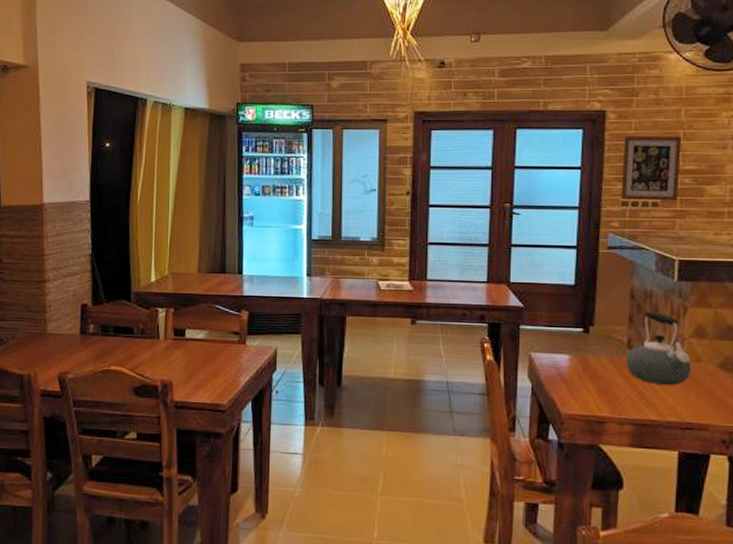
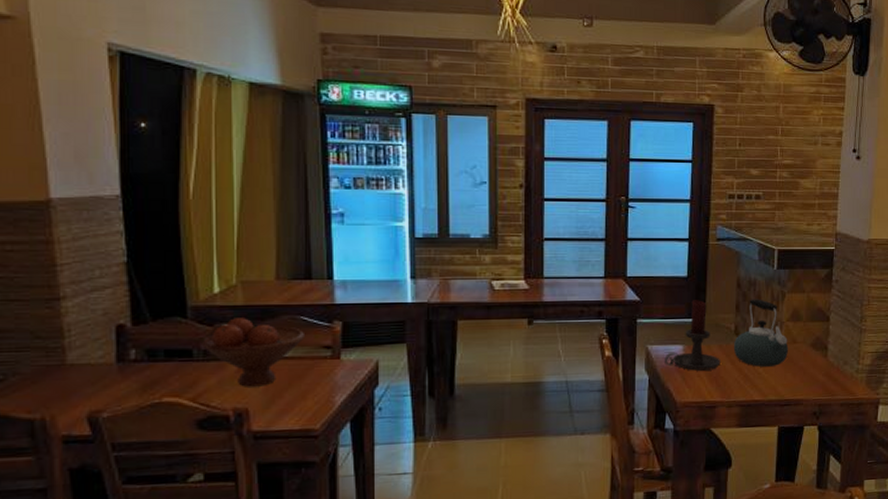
fruit bowl: none [141,303,218,363] -> present [203,318,304,387]
candle holder: none [548,309,611,383] -> present [664,300,720,371]
wall art: present [621,135,682,201] -> none [728,131,781,194]

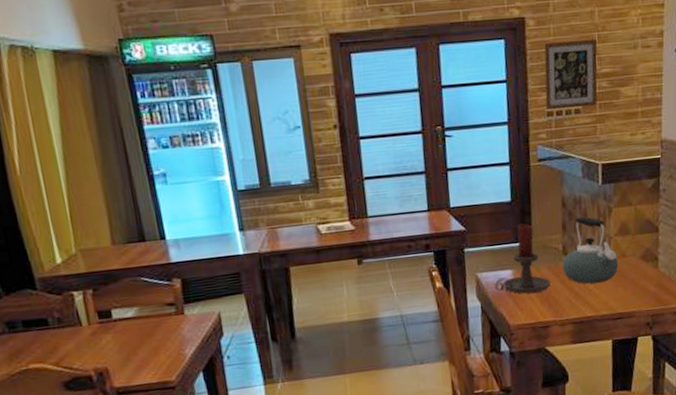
fruit bowl: present [203,318,304,387] -> none [55,284,148,349]
wall art: none [728,131,781,194] -> present [544,38,598,111]

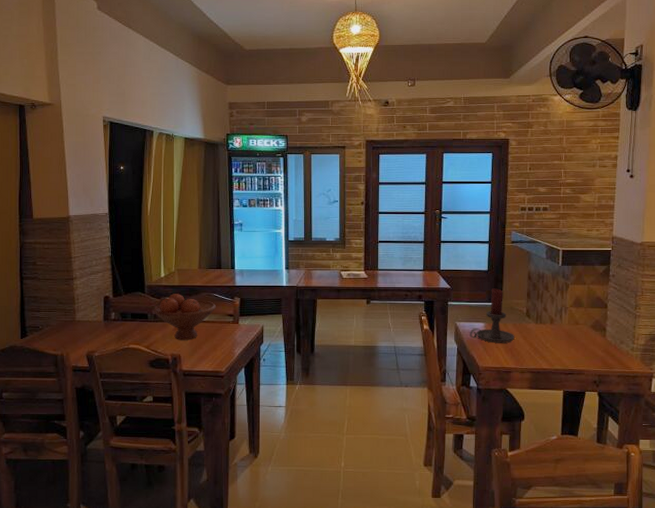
fruit bowl: none [55,284,148,349] -> present [154,294,216,340]
wall art: present [544,38,598,111] -> none [520,157,564,206]
kettle: present [562,216,619,284] -> none [525,288,572,342]

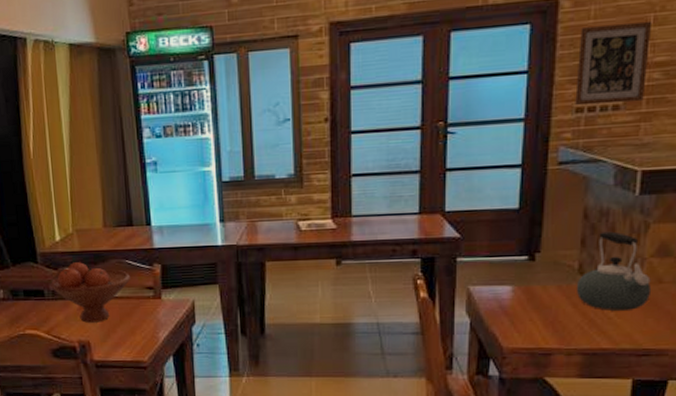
candle holder: present [469,288,515,343] -> none [489,235,559,314]
wall art: none [520,157,564,206] -> present [575,20,653,106]
kettle: none [525,288,572,342] -> present [576,231,652,311]

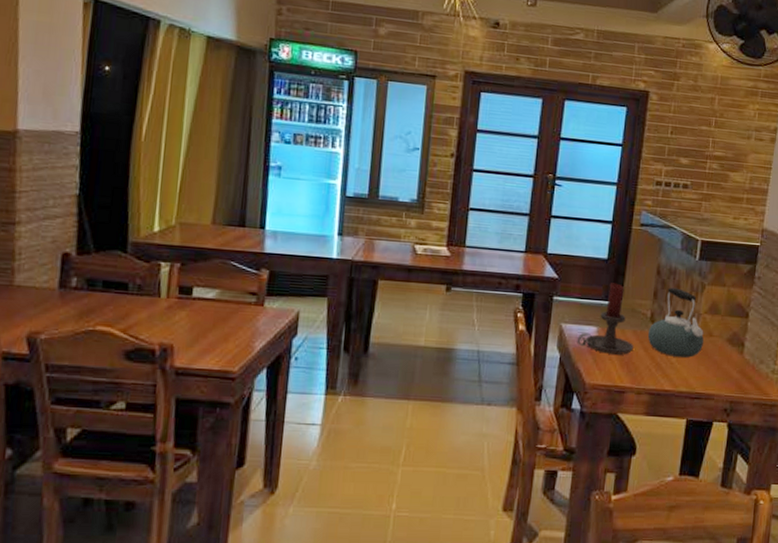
fruit bowl: present [51,262,130,323] -> none [138,257,233,325]
candle holder: none [489,235,559,314] -> present [577,283,634,355]
wall art: present [575,20,653,106] -> none [656,118,714,185]

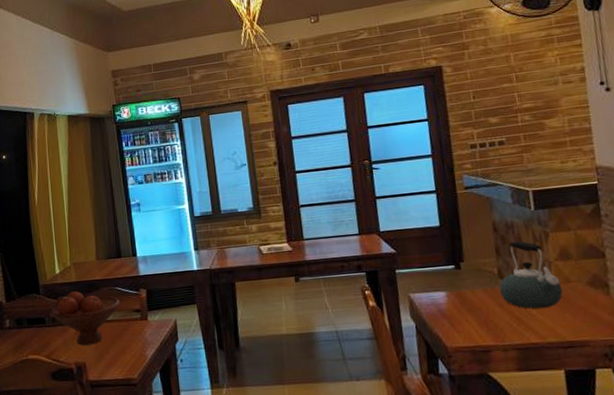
fruit bowl: none [138,257,233,325] -> present [51,291,120,346]
candle holder: present [577,283,634,355] -> none [428,247,488,316]

